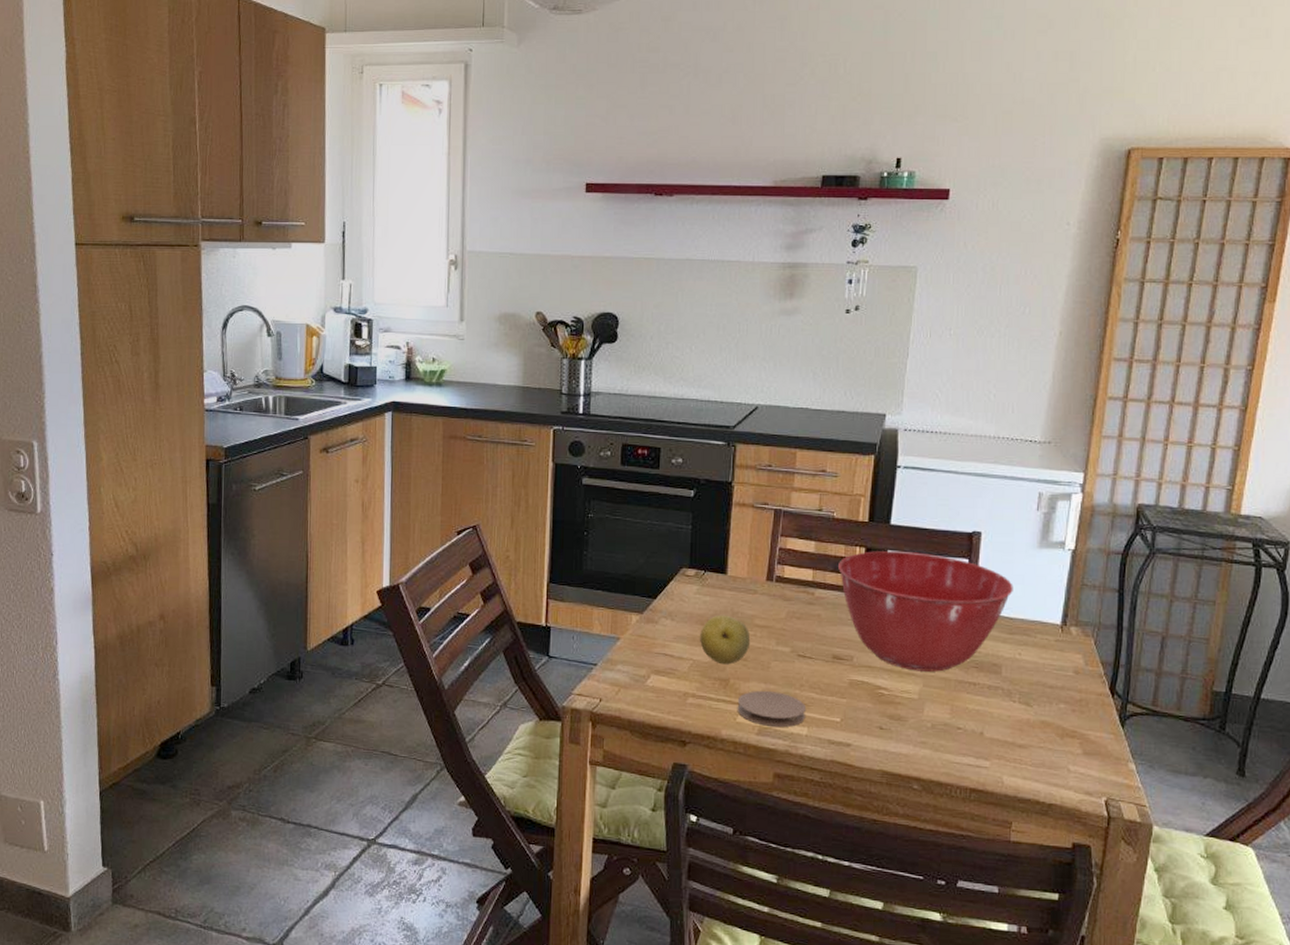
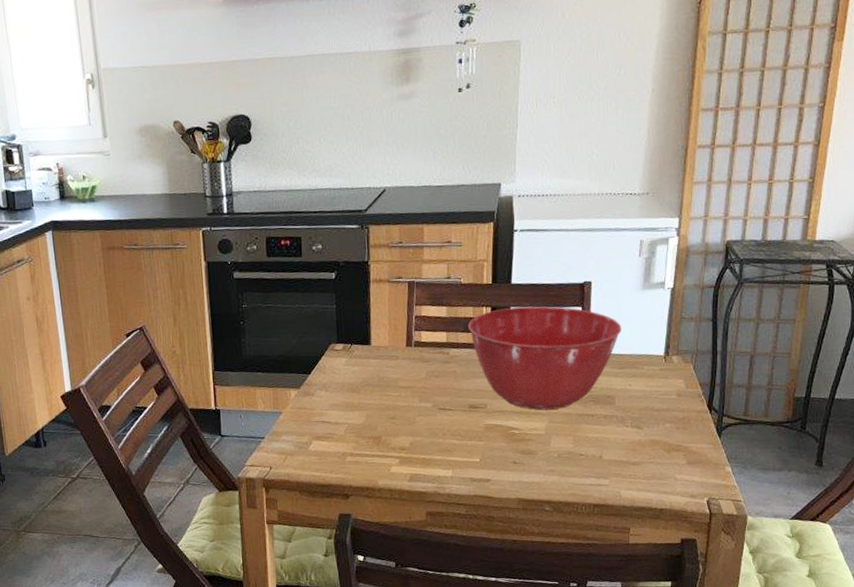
fruit: present [700,614,751,665] -> none [352,381,397,425]
coaster: present [737,690,807,727] -> none [389,442,450,473]

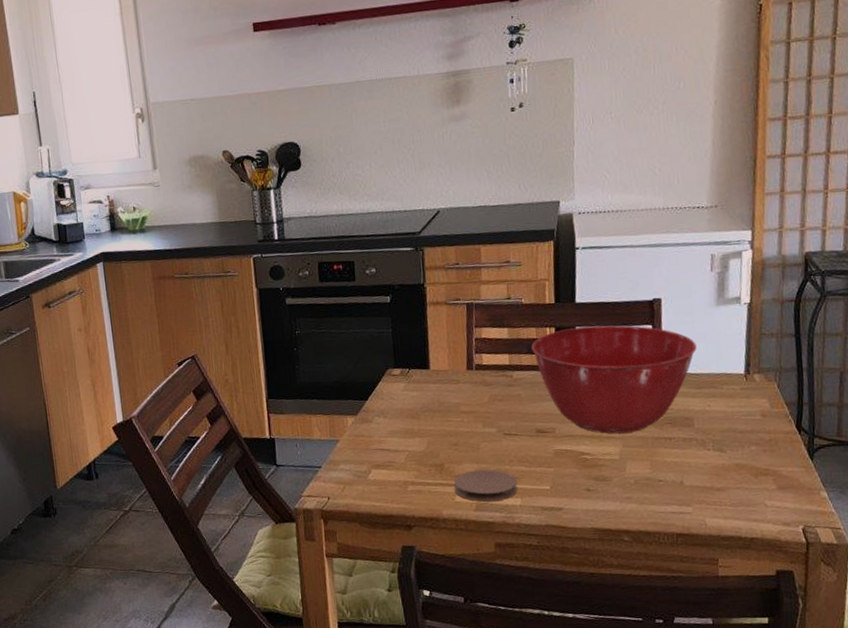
coaster: none [389,442,450,473] -> present [453,469,518,502]

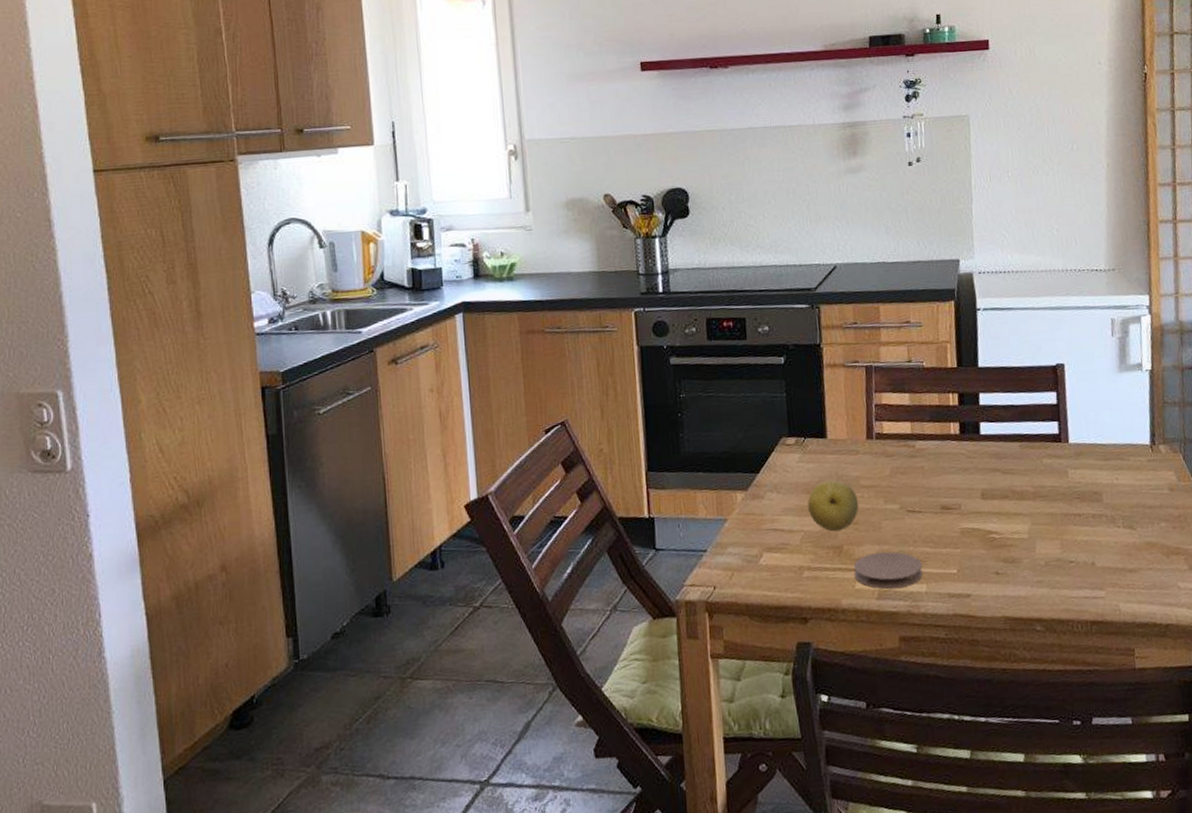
fruit: none [412,406,459,452] -> present [807,479,859,532]
mixing bowl: present [531,325,697,434] -> none [934,391,1102,510]

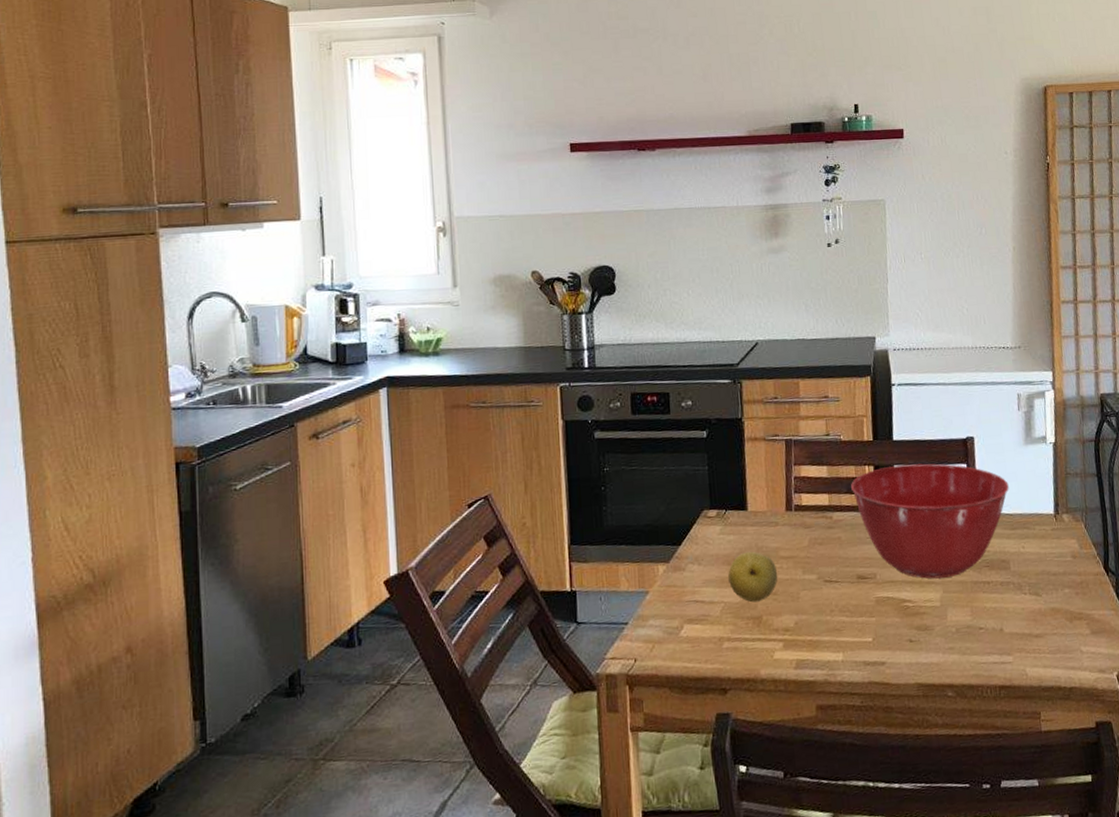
coaster: present [853,551,923,589] -> none [772,621,840,659]
mixing bowl: none [934,391,1102,510] -> present [851,463,1009,579]

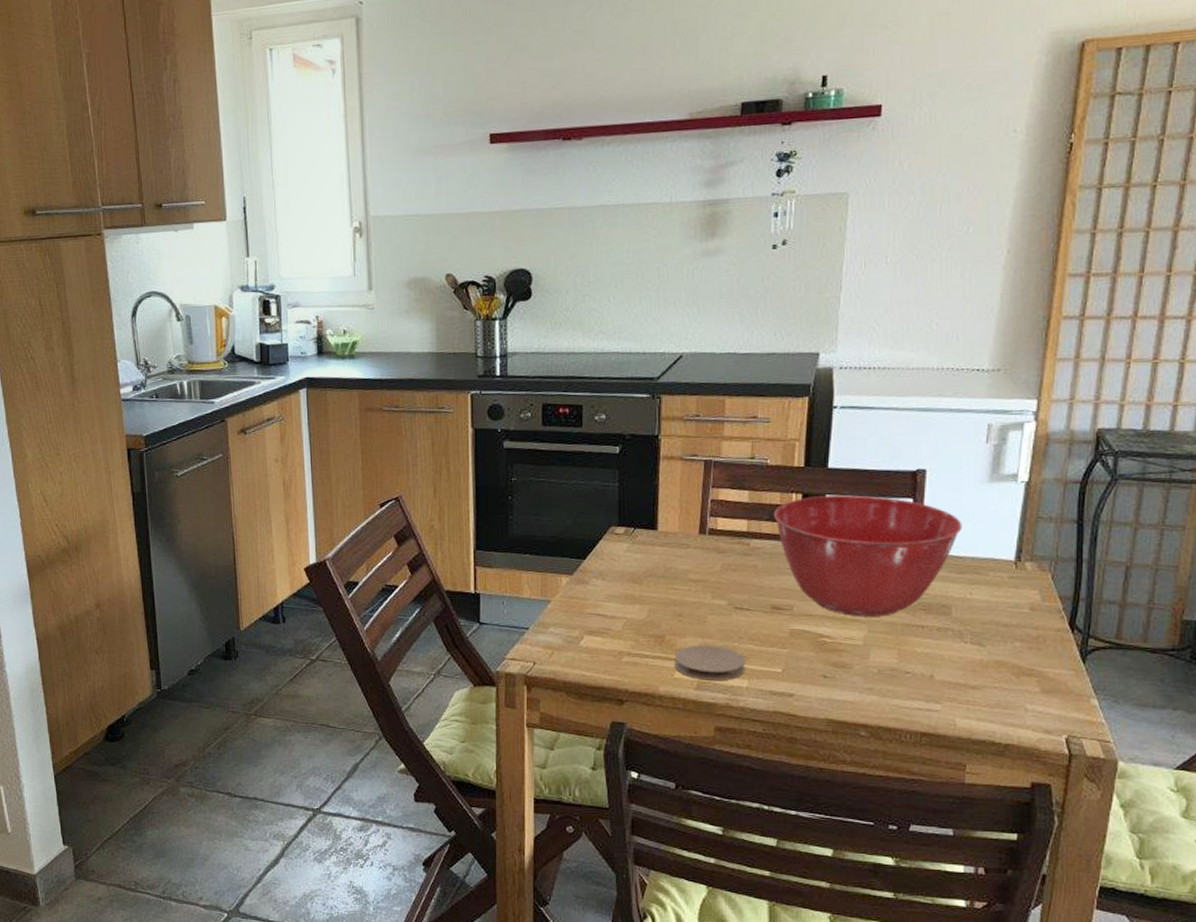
fruit: present [728,551,778,603] -> none [633,571,685,622]
coaster: none [772,621,840,659] -> present [674,645,746,680]

